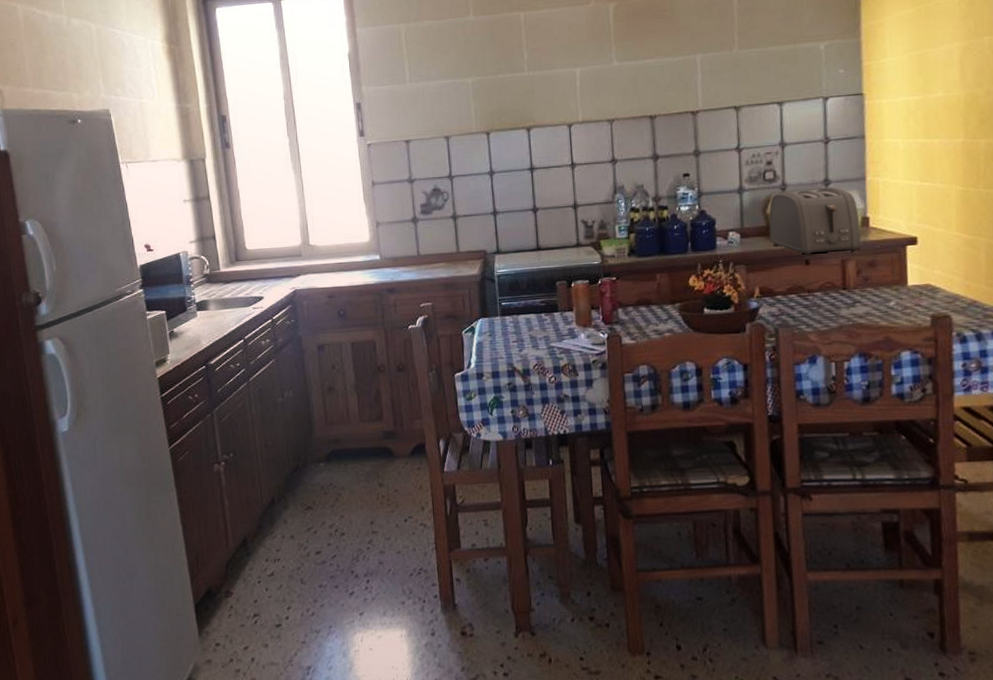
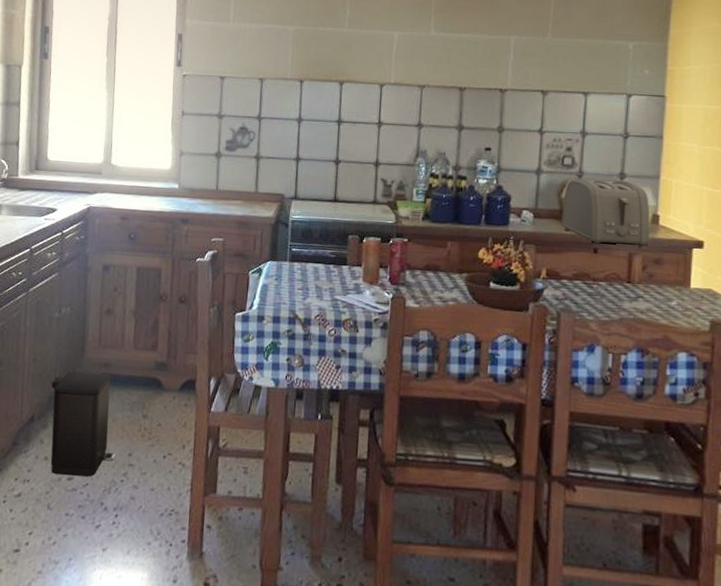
pedal bin: none [286,449,359,551] -> present [50,371,117,477]

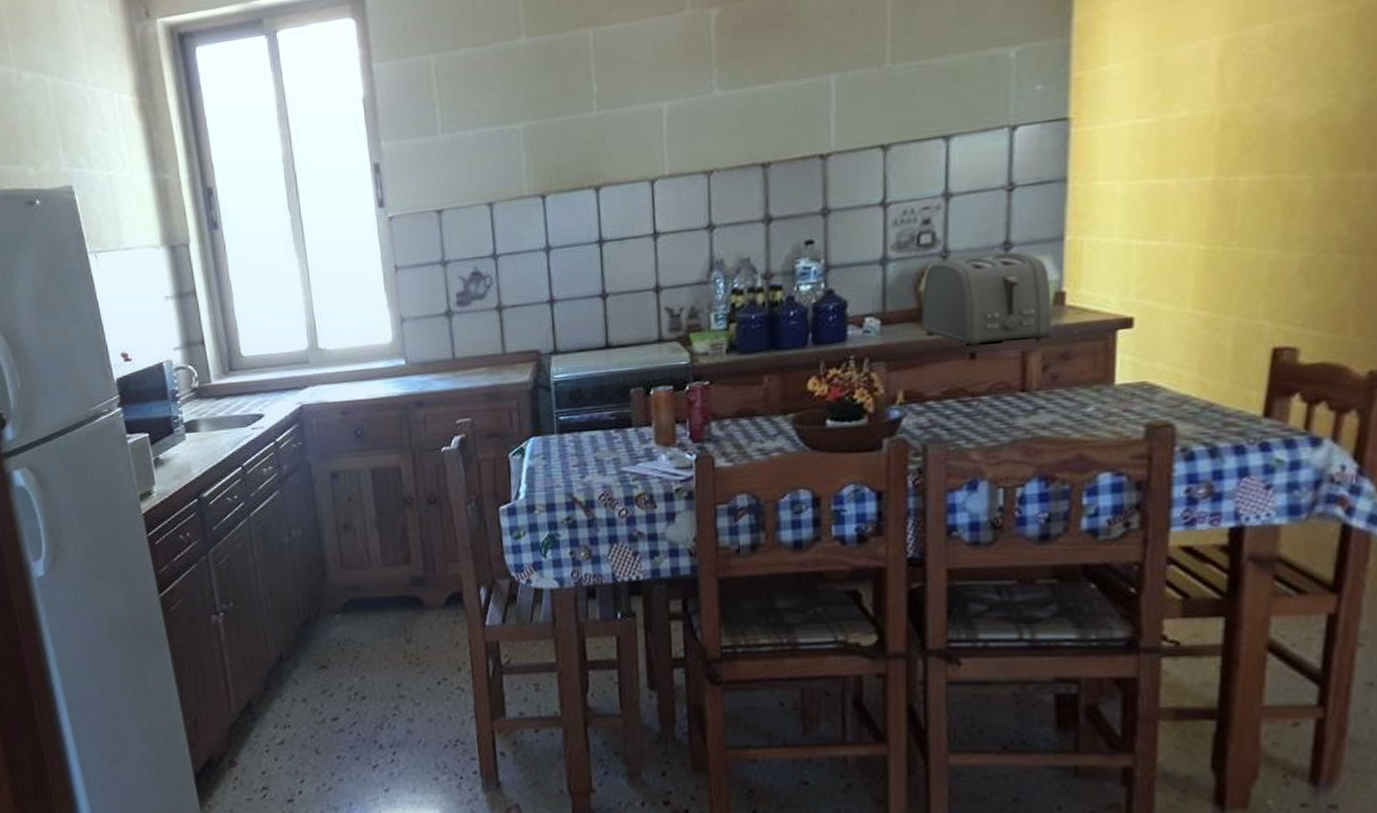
pedal bin: present [50,371,117,477] -> none [295,598,383,717]

